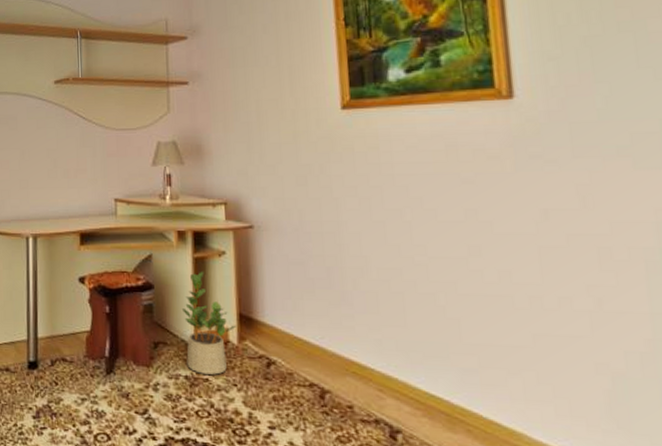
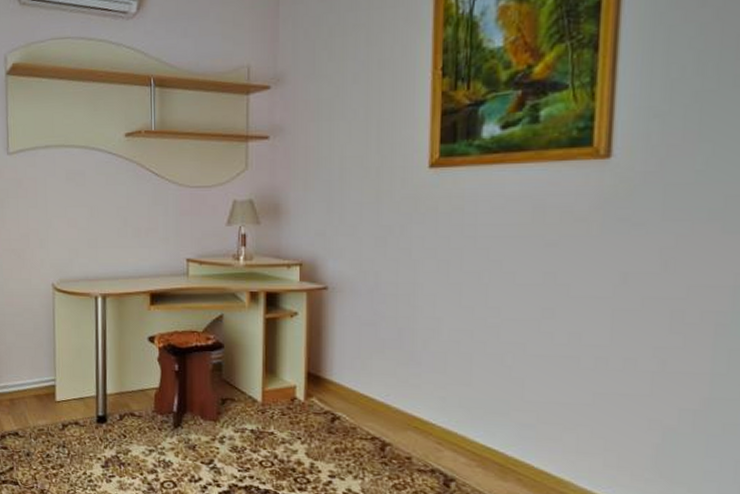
potted plant: present [181,271,237,375] -> none [250,331,305,429]

